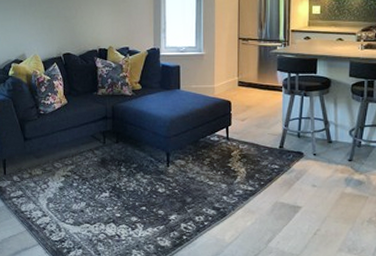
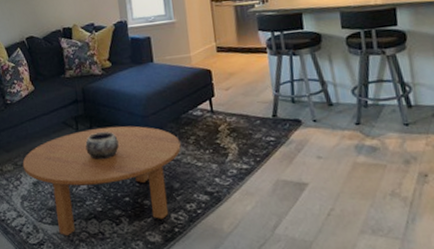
coffee table: none [51,143,196,236] -> present [22,126,181,236]
decorative bowl: none [111,148,141,172] -> present [85,132,119,160]

